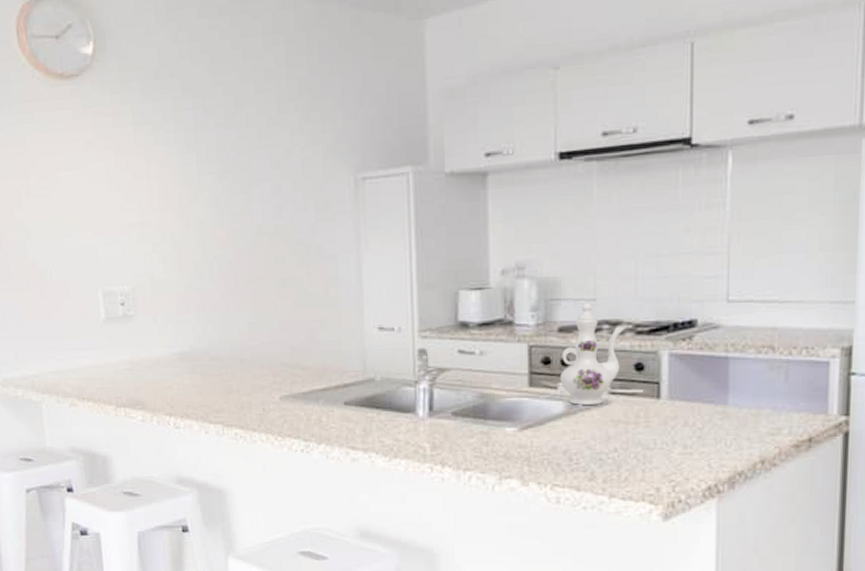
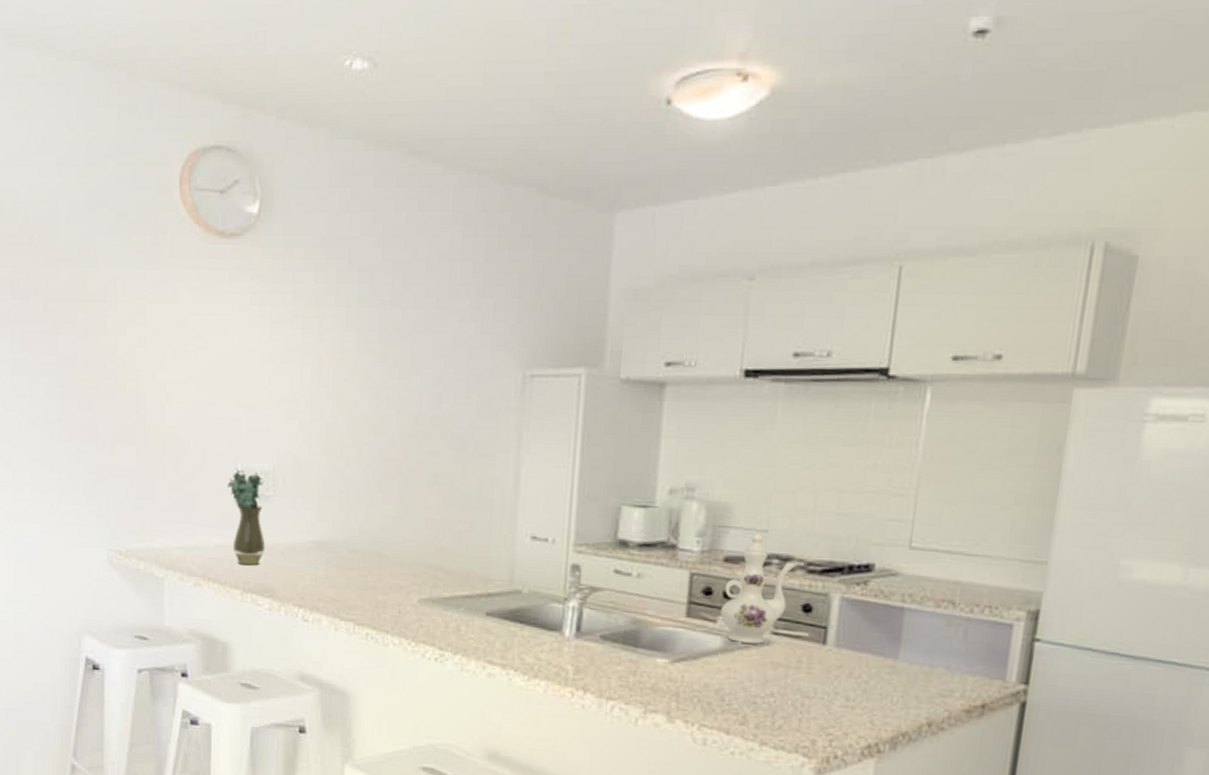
vase: none [91,292,133,382] -> present [227,467,266,565]

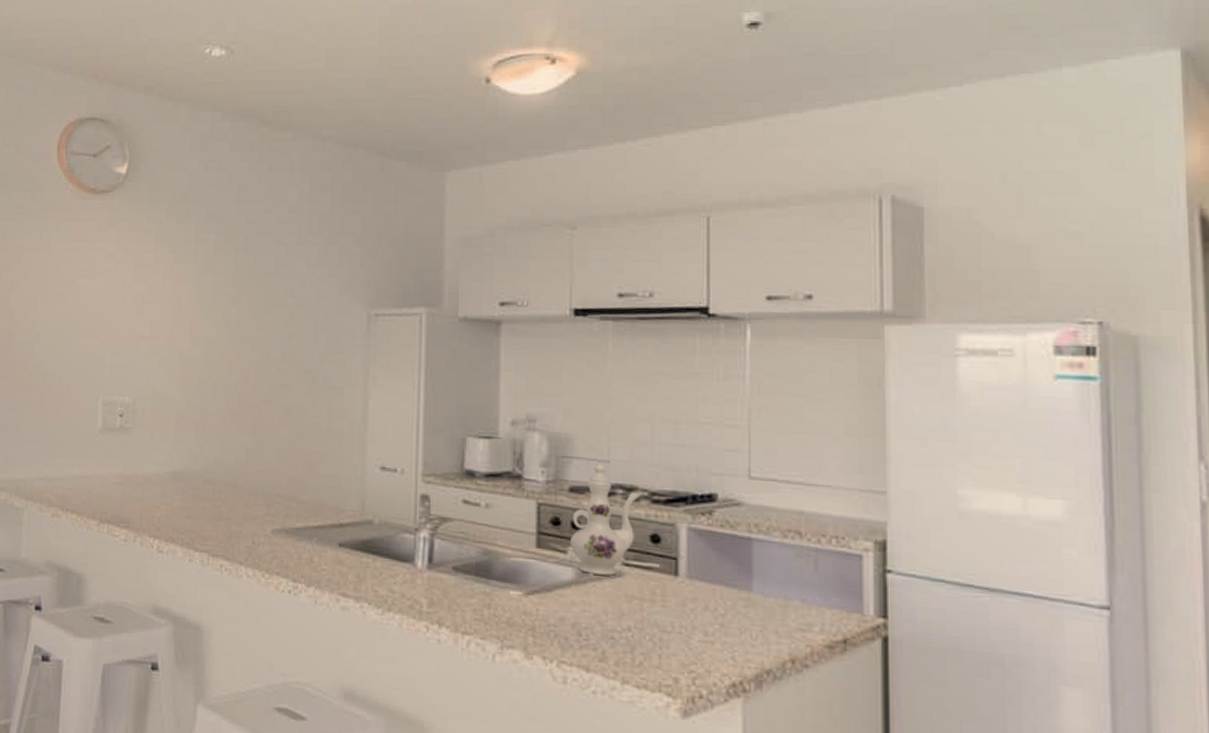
vase: present [227,467,266,565] -> none [89,401,124,496]

